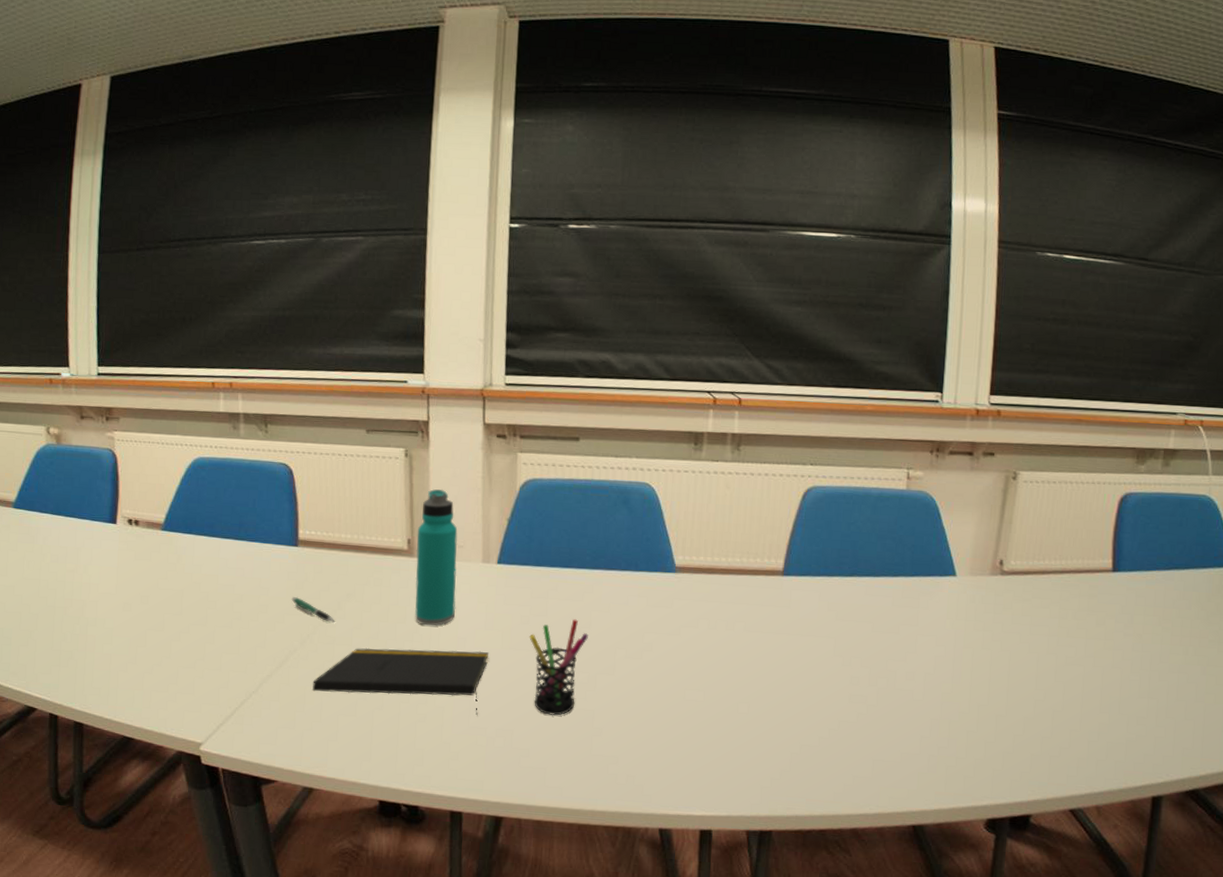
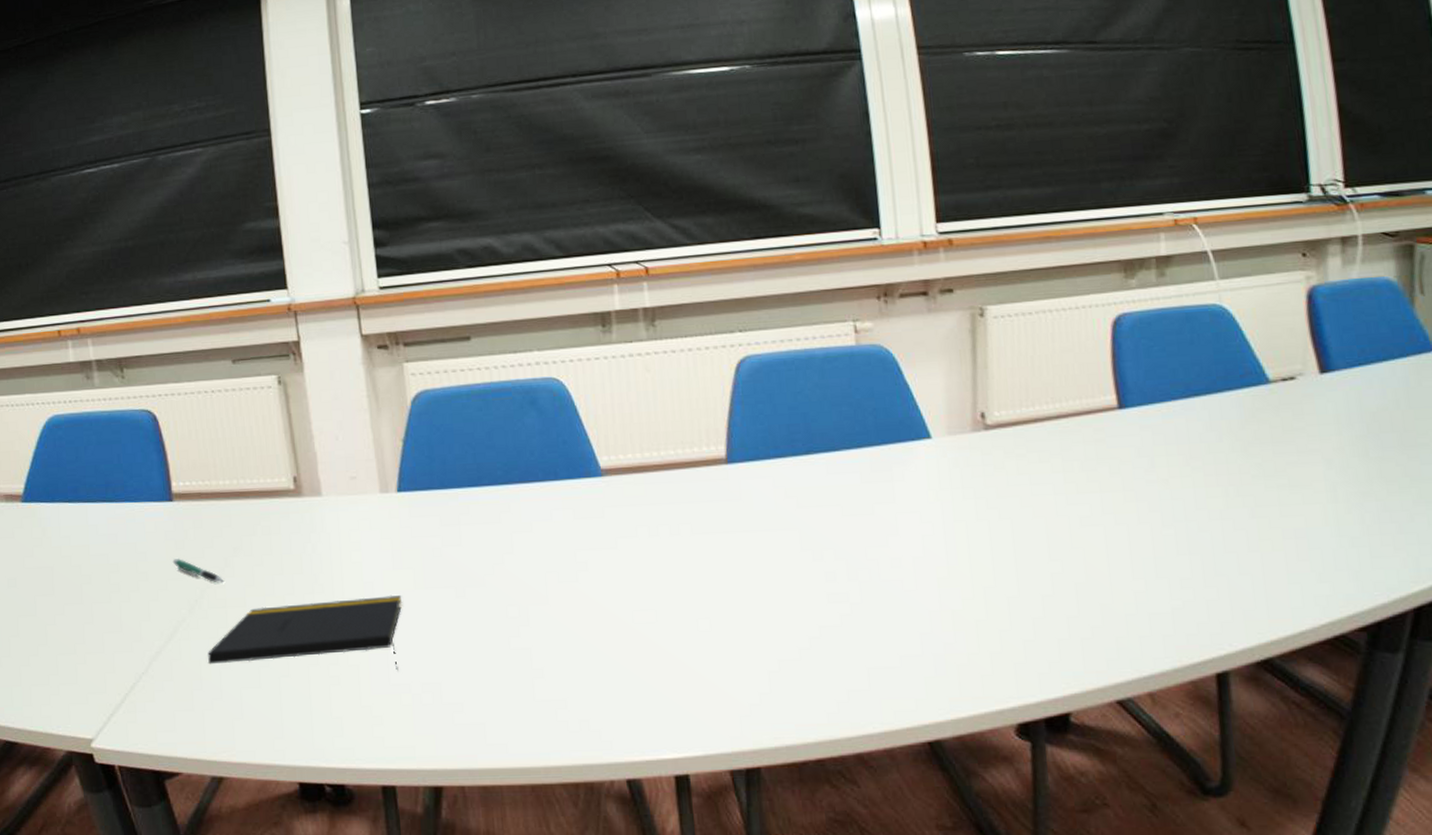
water bottle: present [414,489,458,626] -> none [302,415,357,573]
pen holder: present [529,619,588,716] -> none [445,545,512,660]

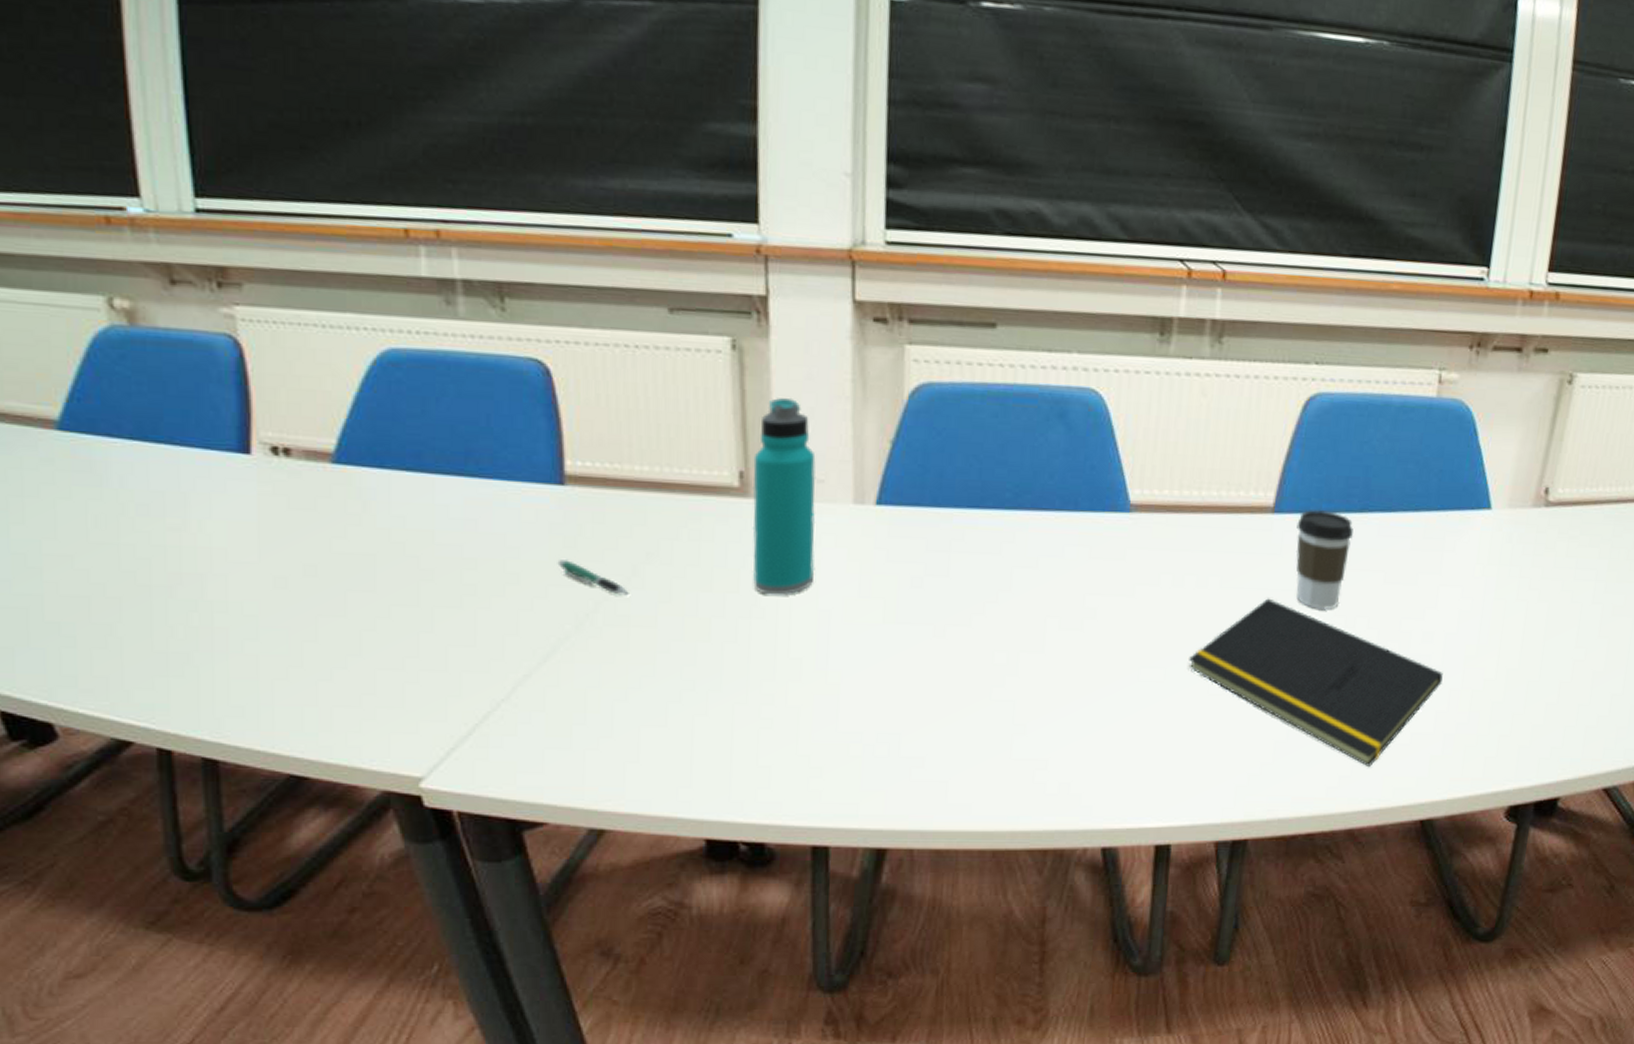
notepad: present [208,595,402,671] -> none [597,627,864,716]
water bottle: none [302,415,357,573] -> present [752,397,817,595]
notepad: none [674,539,920,692] -> present [1187,598,1443,768]
coffee cup: none [750,456,805,546] -> present [1295,510,1354,611]

